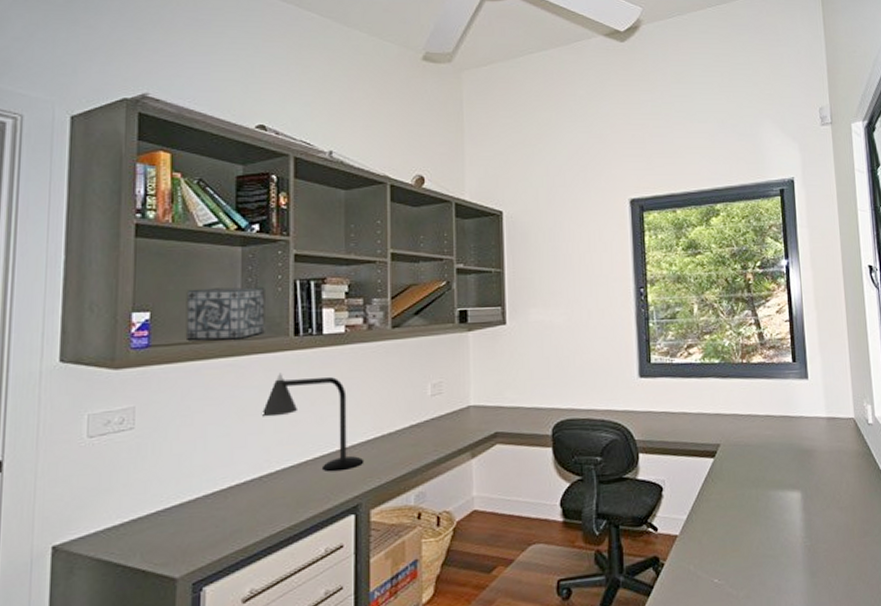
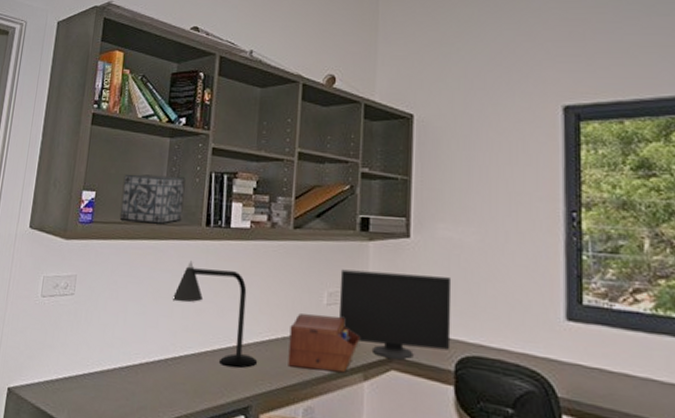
sewing box: none [396,404,466,459] -> present [288,314,361,373]
computer monitor: none [442,355,547,436] -> present [339,269,452,360]

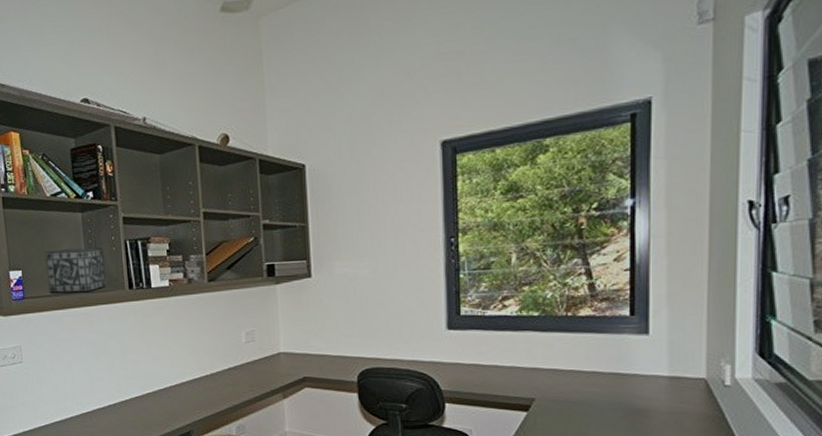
desk lamp: present [173,260,258,368] -> none [111,320,193,404]
sewing box: present [288,314,361,373] -> none [216,350,277,396]
computer monitor: present [339,269,452,360] -> none [254,307,353,380]

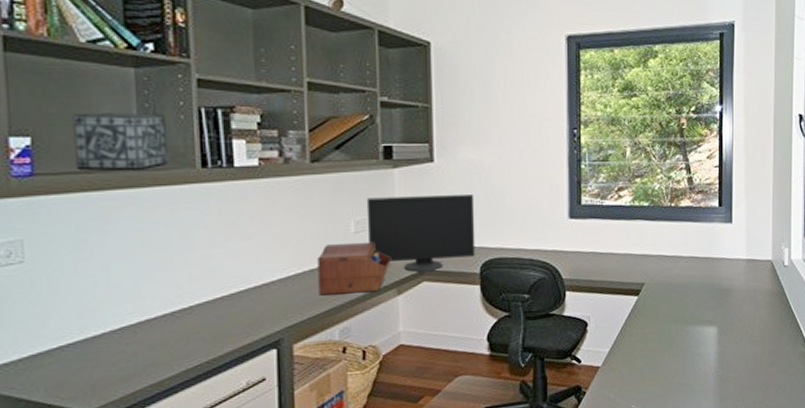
sewing box: none [216,350,277,396] -> present [317,241,392,296]
computer monitor: none [254,307,353,380] -> present [366,195,476,273]

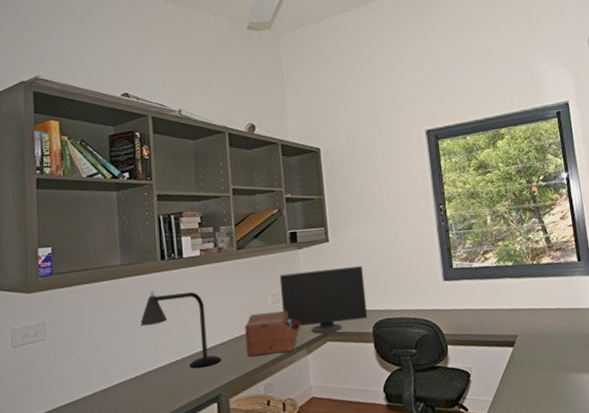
decorative box: present [72,113,166,170] -> none [77,223,137,268]
desk lamp: none [171,206,285,308] -> present [140,290,222,369]

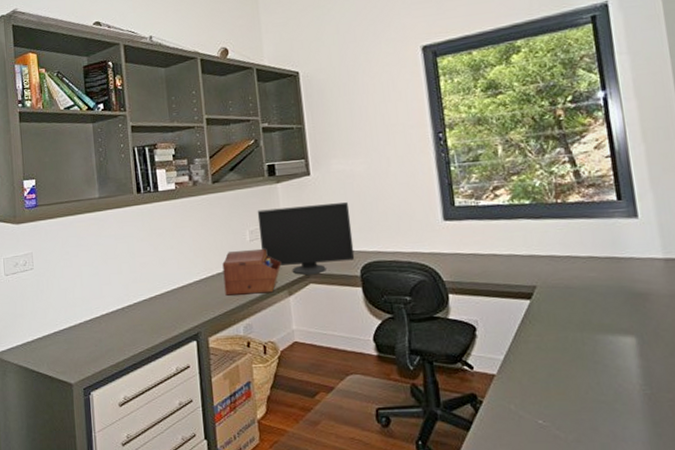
desk lamp: present [140,290,222,369] -> none [120,224,200,305]

